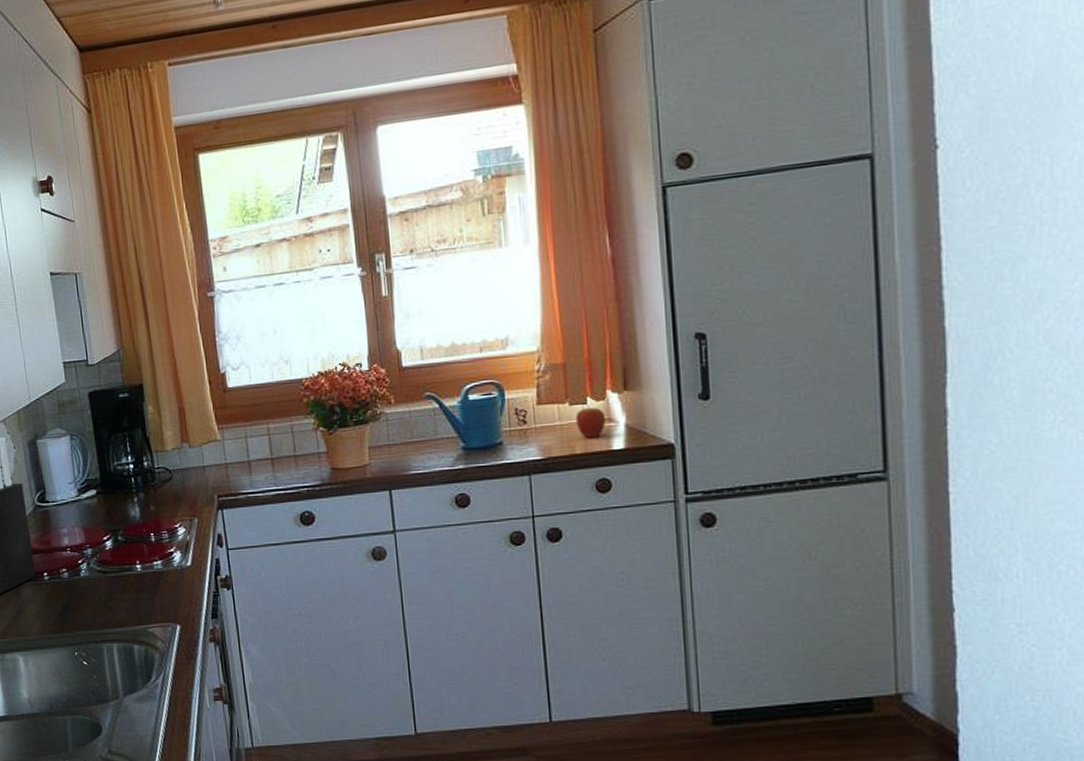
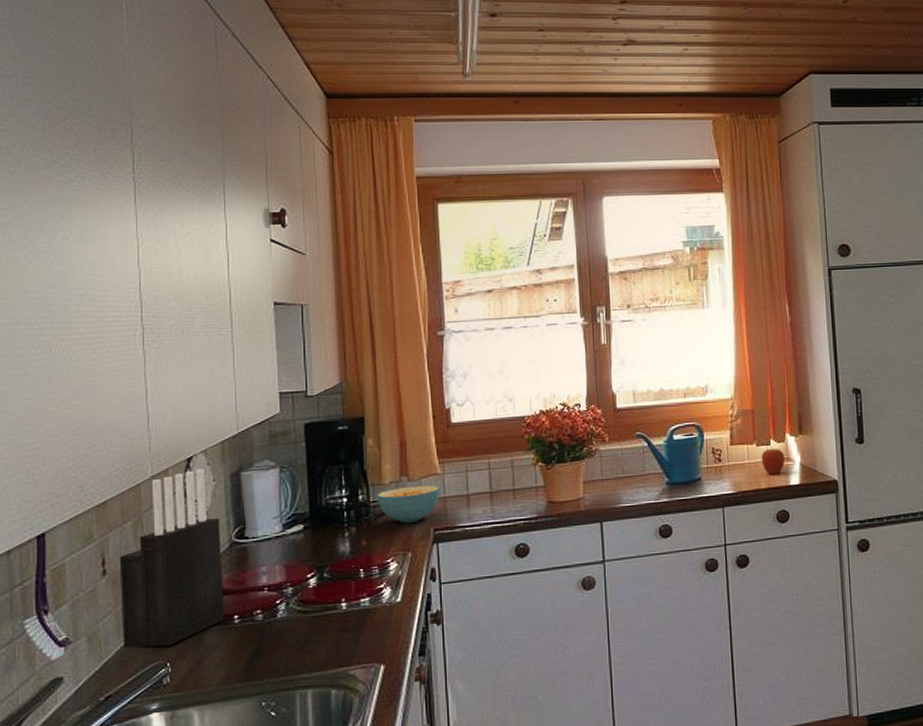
cereal bowl: none [160,451,222,489] -> present [376,485,440,523]

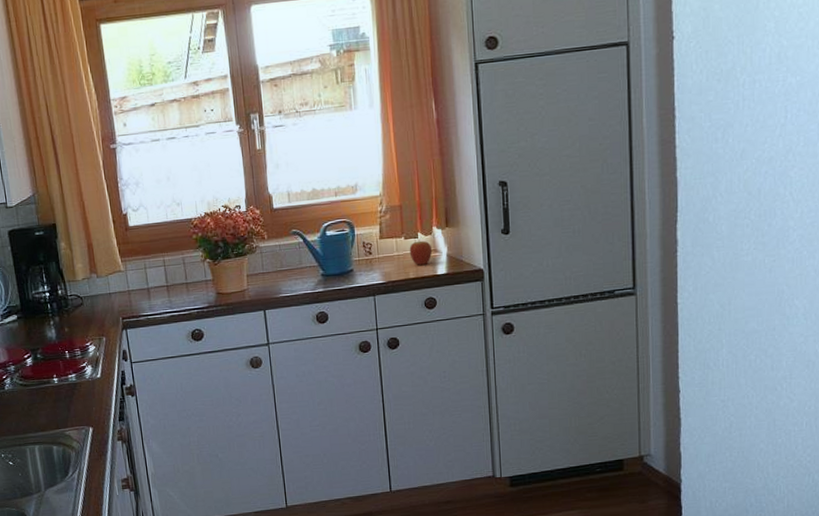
cereal bowl: present [376,485,440,523] -> none [72,280,125,313]

